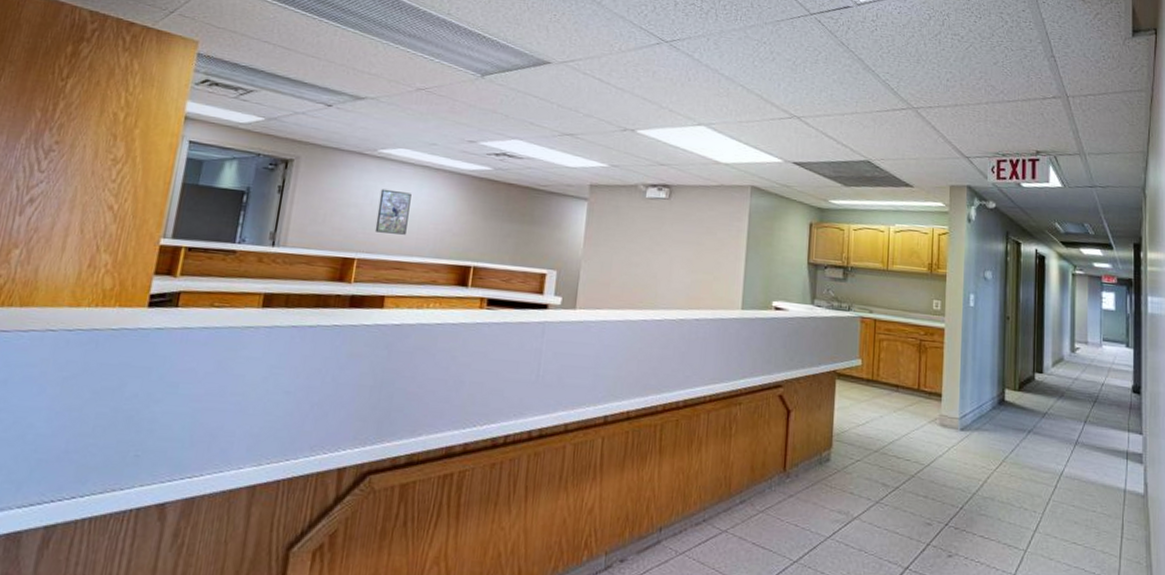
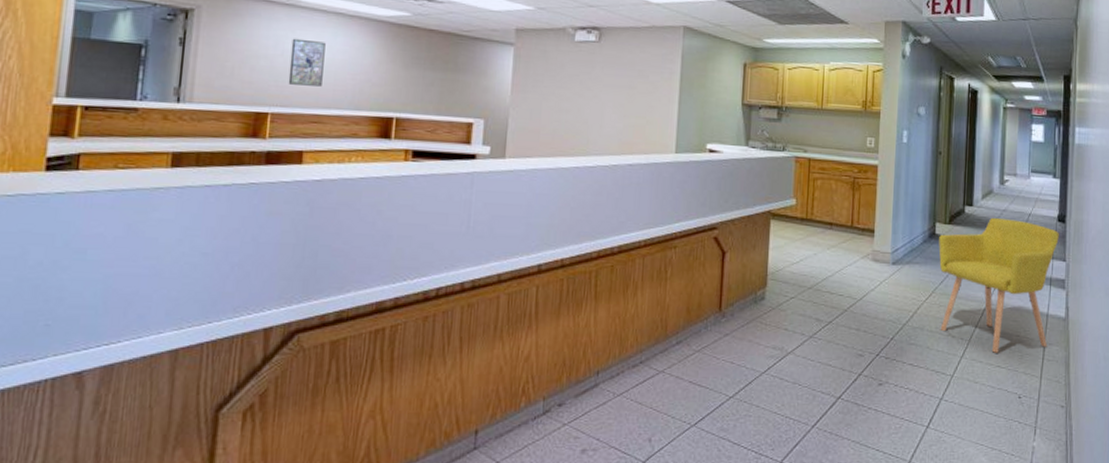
chair: none [1008,385,1134,529] -> present [938,217,1059,353]

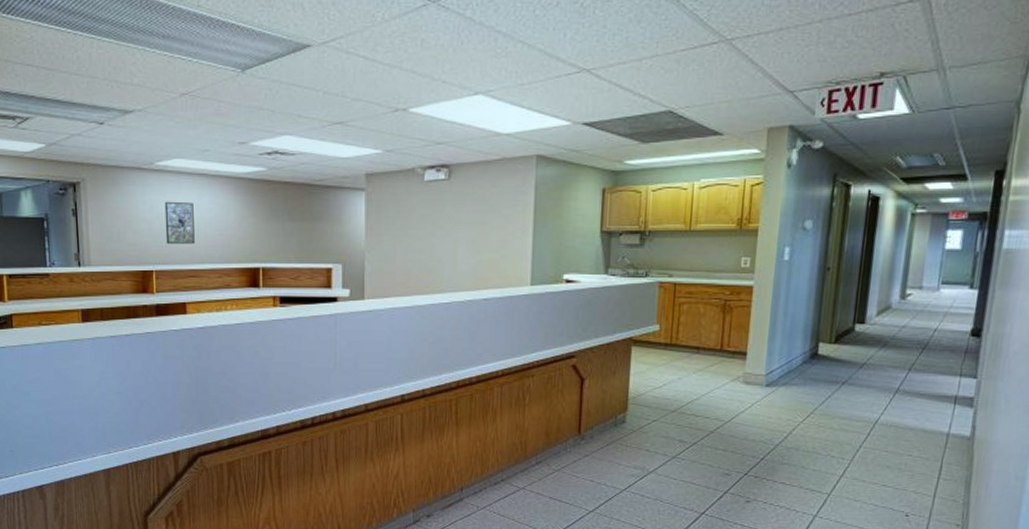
chair: present [938,217,1059,353] -> none [818,334,971,472]

